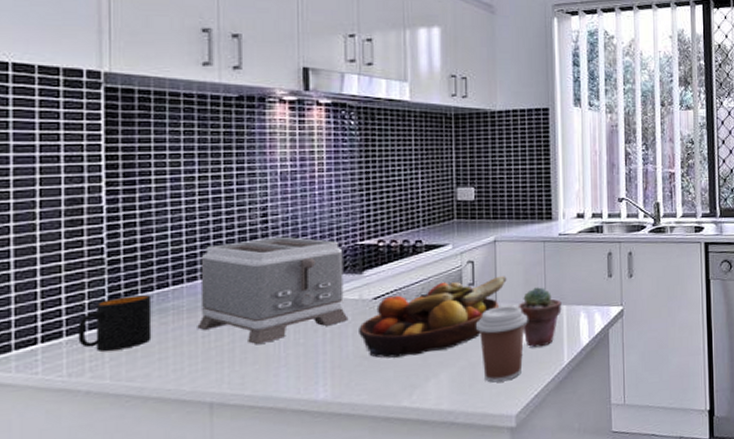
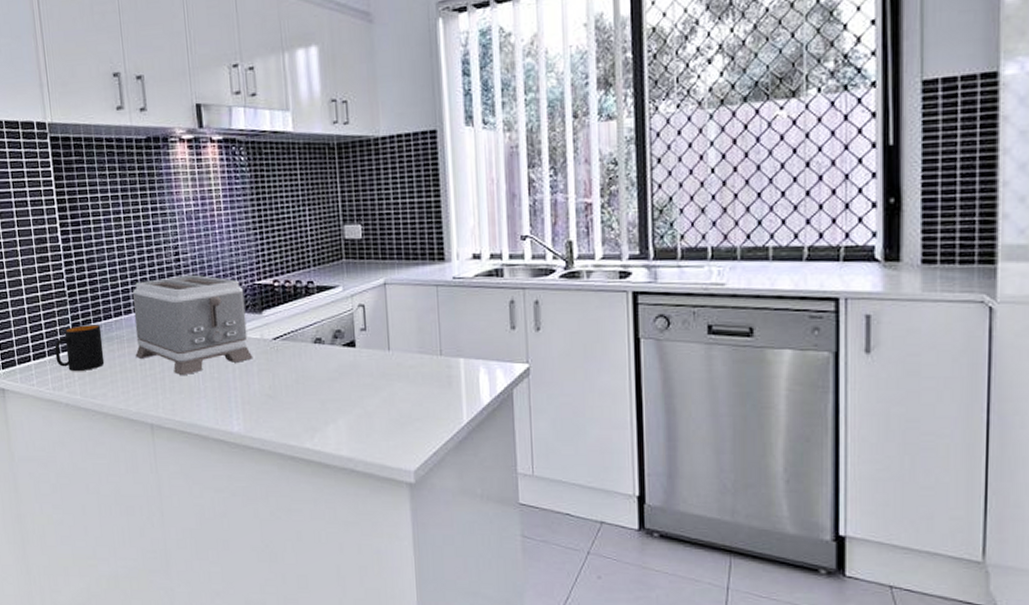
fruit bowl: present [359,276,507,358] -> none [262,322,399,399]
coffee cup: present [476,305,528,383] -> none [370,355,423,434]
potted succulent: present [517,287,562,348] -> none [411,336,459,402]

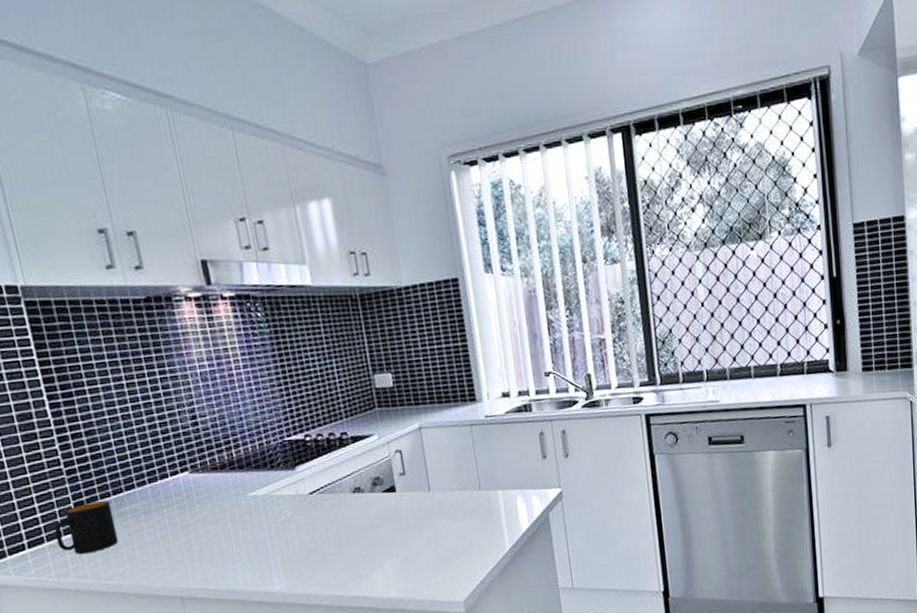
toaster: present [132,274,253,376] -> none [144,437,290,543]

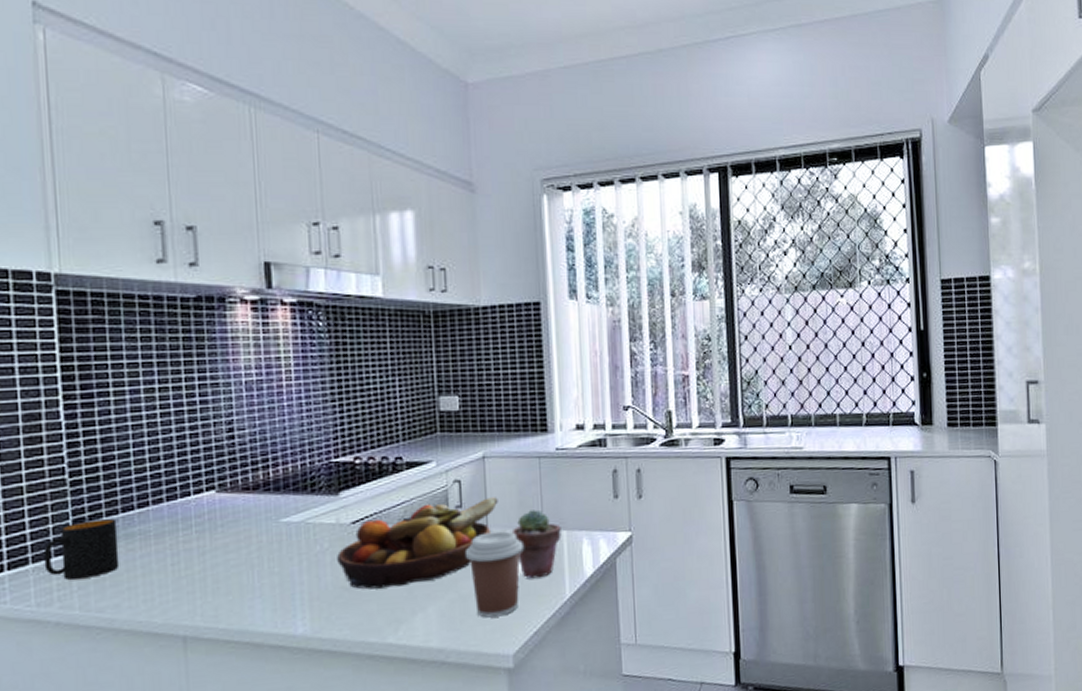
fruit bowl: none [300,463,437,551] -> present [337,497,498,590]
coffee cup: none [412,493,464,571] -> present [466,531,524,618]
potted succulent: none [452,472,497,535] -> present [511,509,562,579]

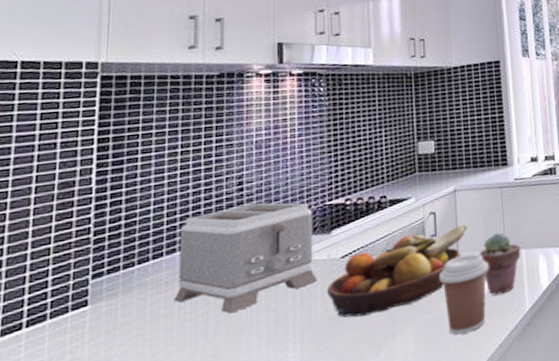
mug: present [43,519,120,580] -> none [60,271,133,332]
toaster: none [165,453,326,574] -> present [174,202,318,314]

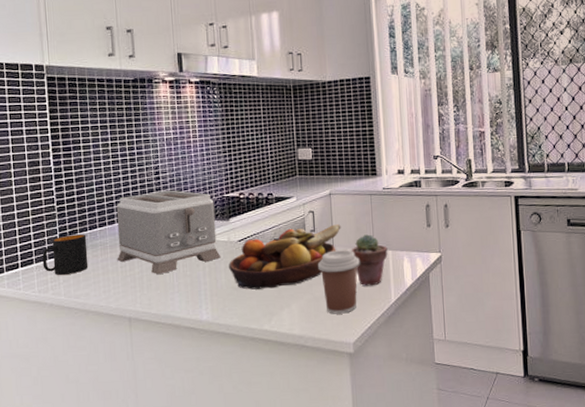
mug: none [60,271,133,332] -> present [42,234,89,275]

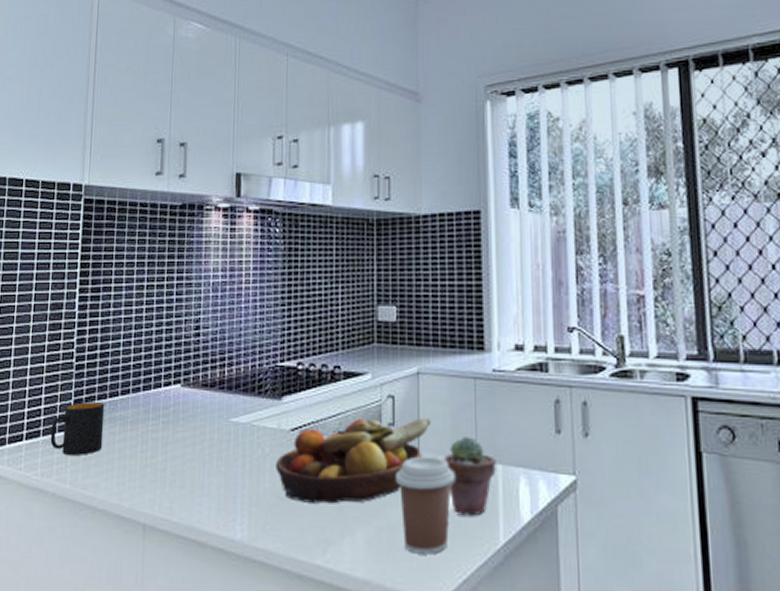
toaster: present [116,190,221,275] -> none [137,351,267,468]

